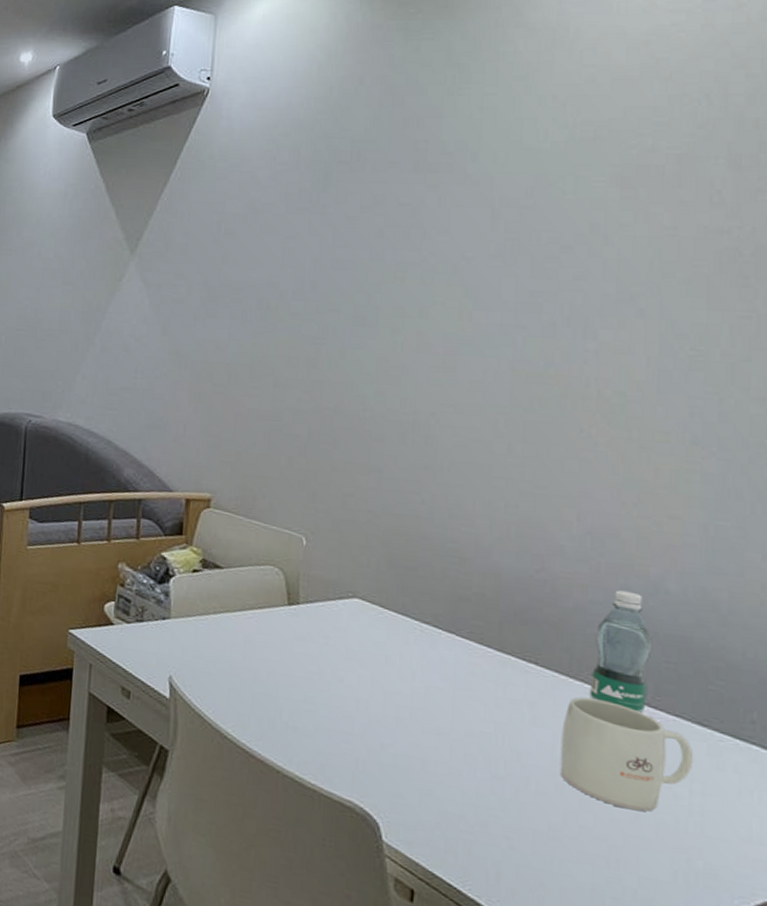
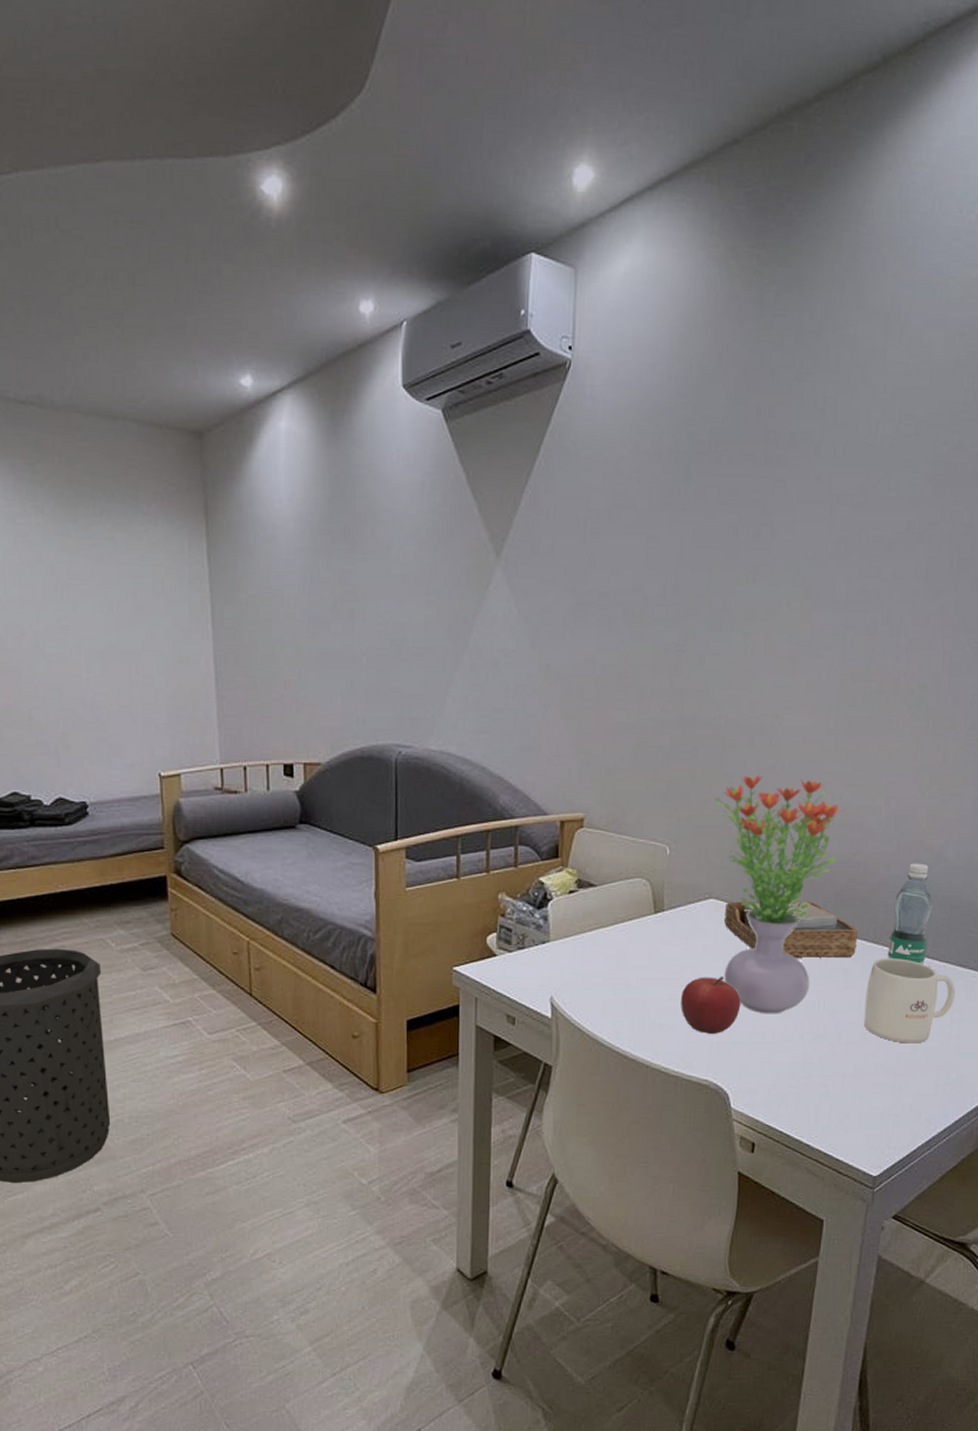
fruit: none [319,682,394,750] -> present [681,975,741,1035]
flower arrangement: none [358,472,523,741] -> present [714,775,845,1014]
napkin holder: none [370,604,546,690] -> present [723,900,858,958]

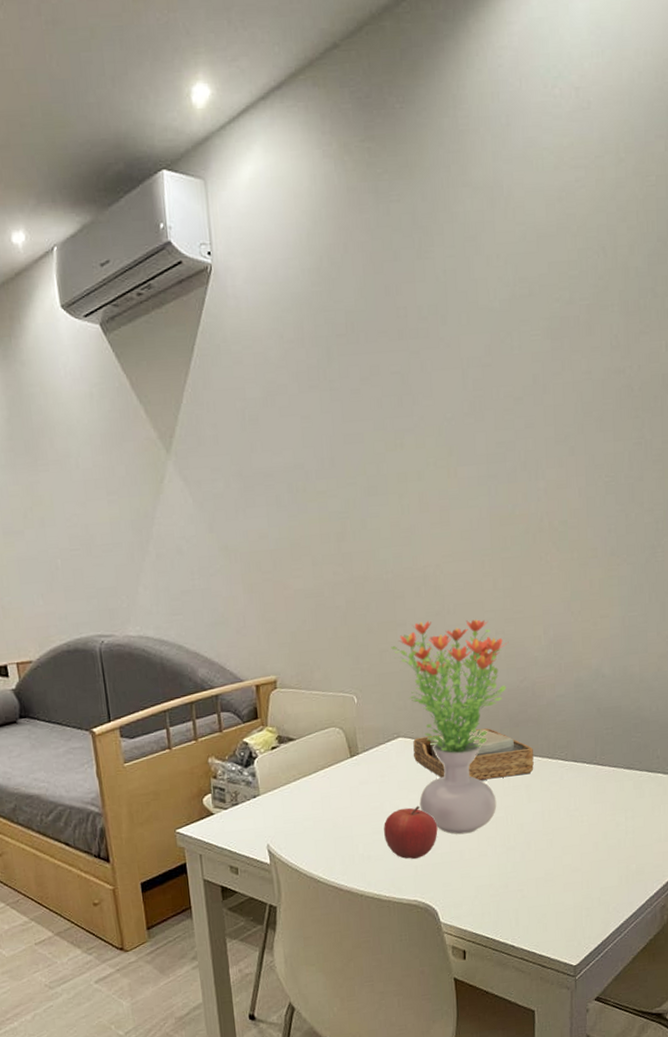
mug: present [863,958,956,1044] -> none [547,768,627,844]
bottle: present [887,863,934,965] -> none [561,681,598,772]

